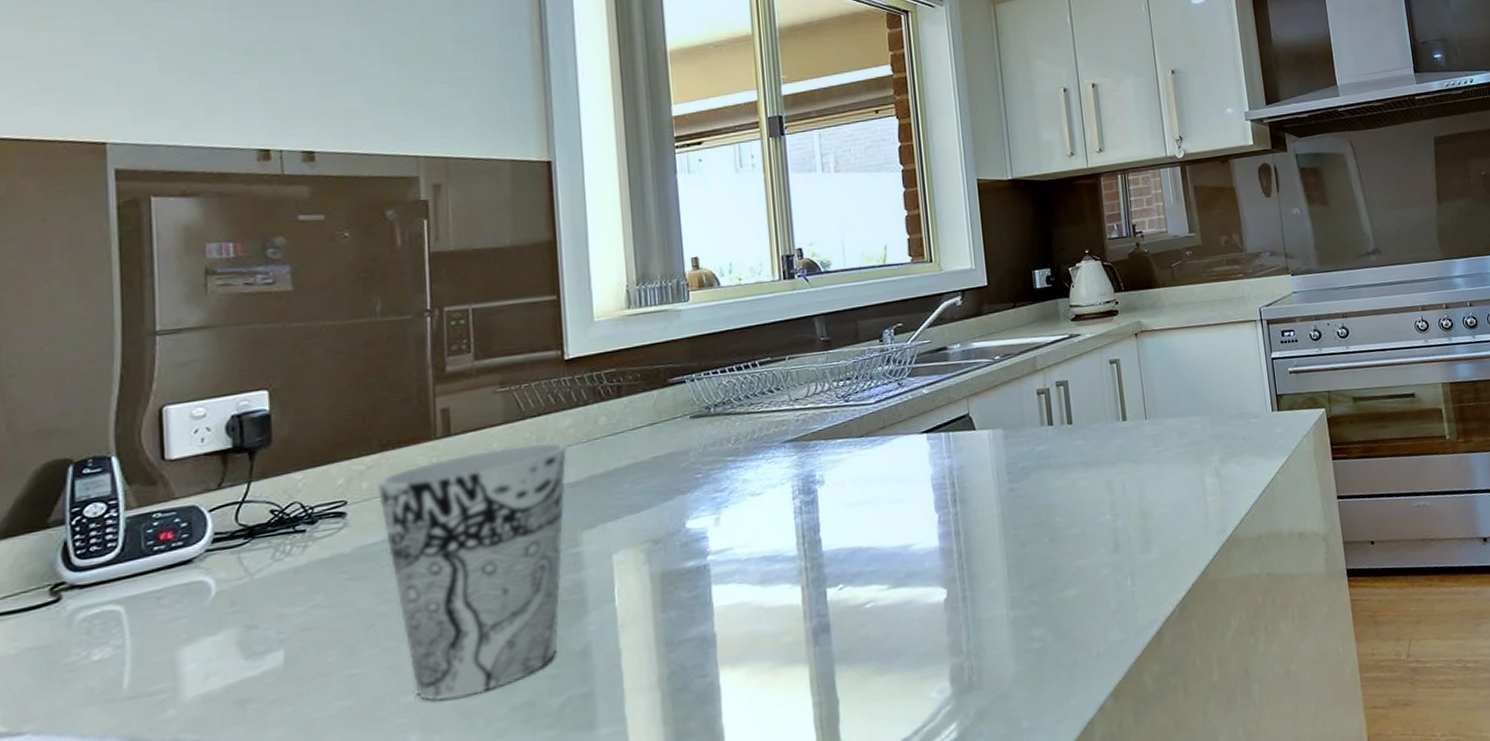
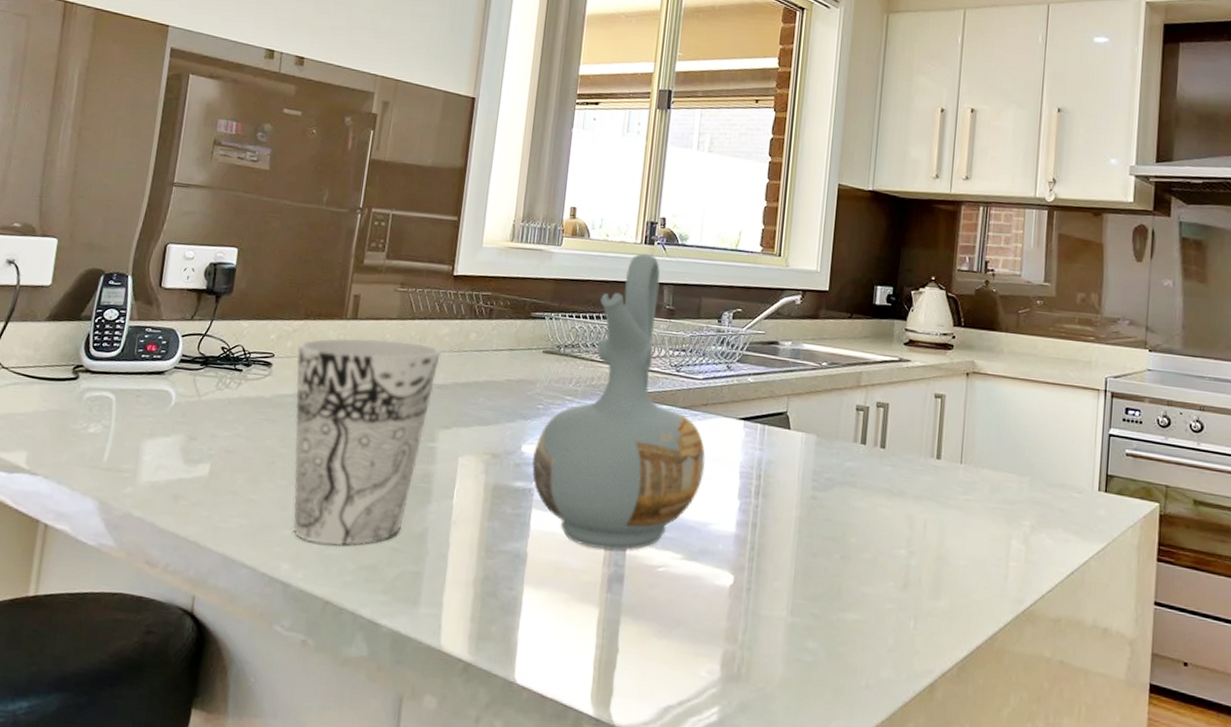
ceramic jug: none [700,288,896,608] -> present [531,253,705,550]

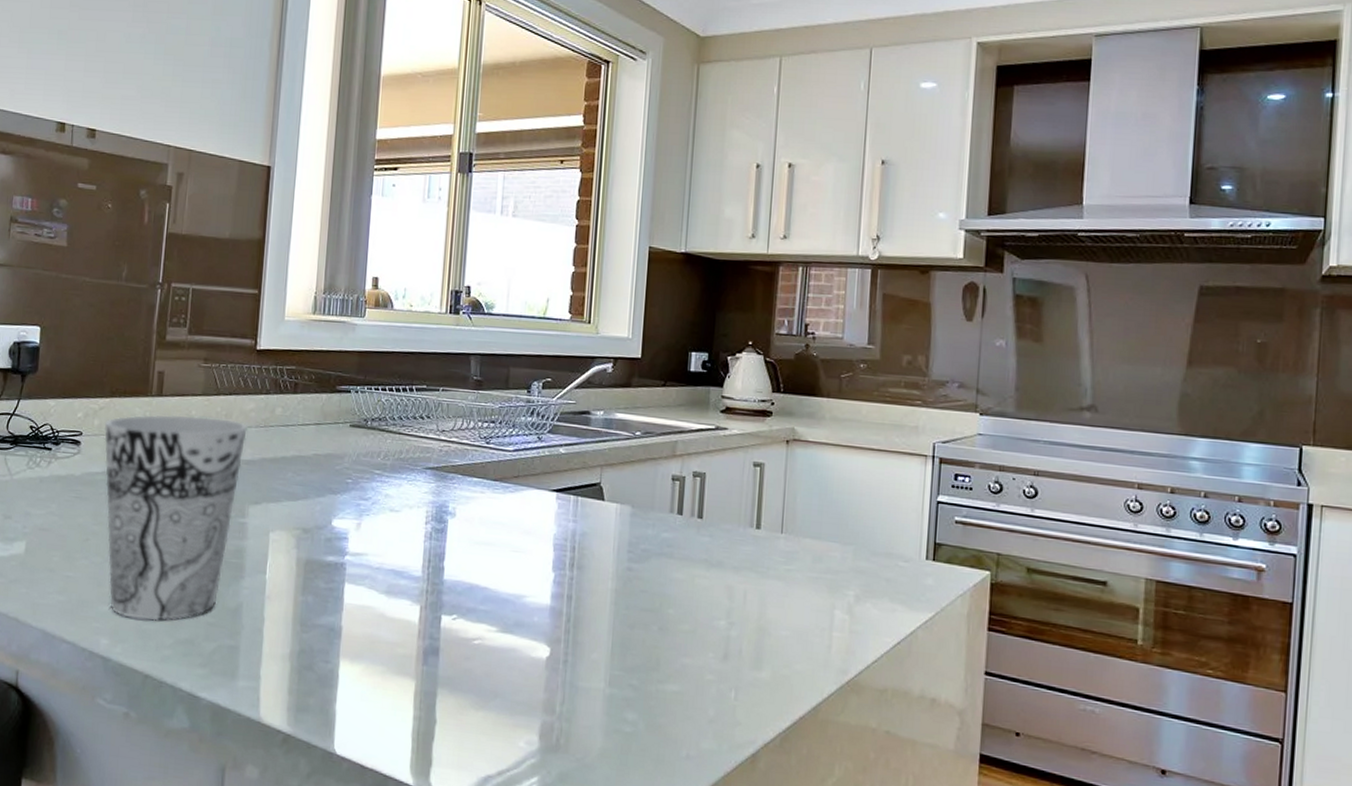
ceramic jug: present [531,253,705,550] -> none [342,323,518,624]

